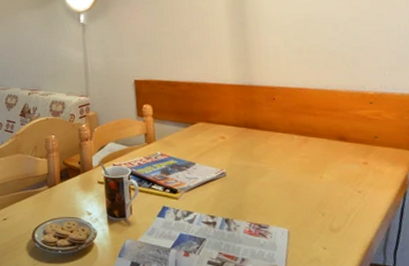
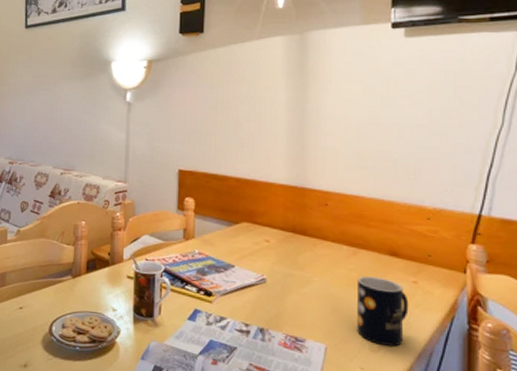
mug: none [310,161,363,225] -> present [356,275,409,347]

